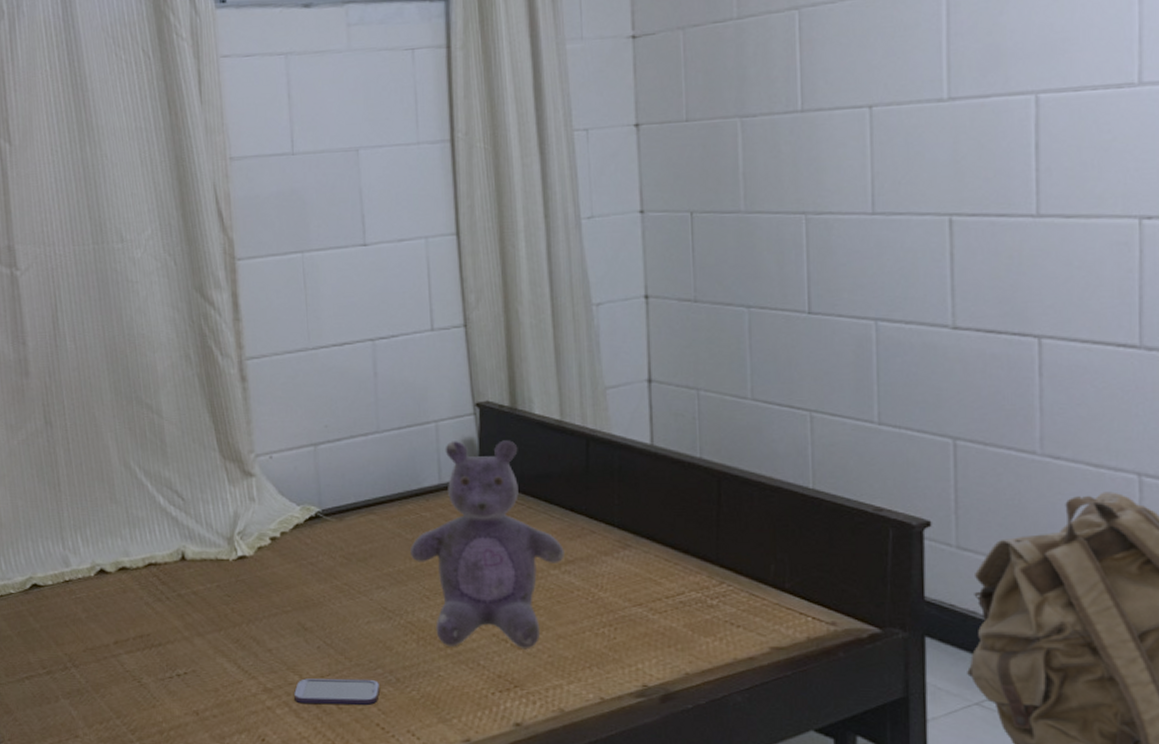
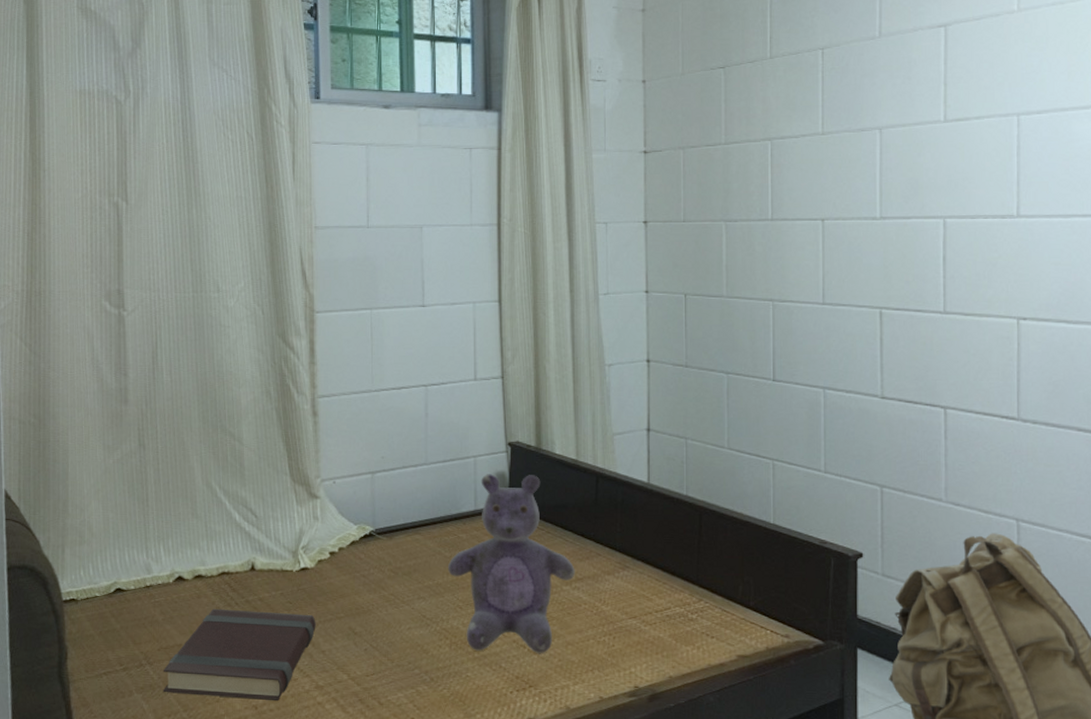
book: none [90,604,260,705] -> present [163,608,316,700]
mobile phone: present [294,678,380,706] -> none [342,677,416,702]

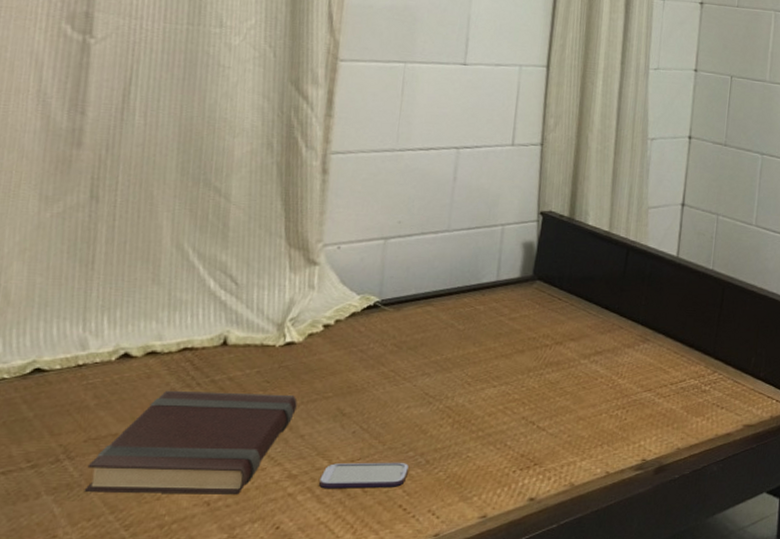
mobile phone: none [342,677,416,702] -> present [319,462,409,489]
stuffed animal: present [447,474,575,653] -> none [459,243,595,429]

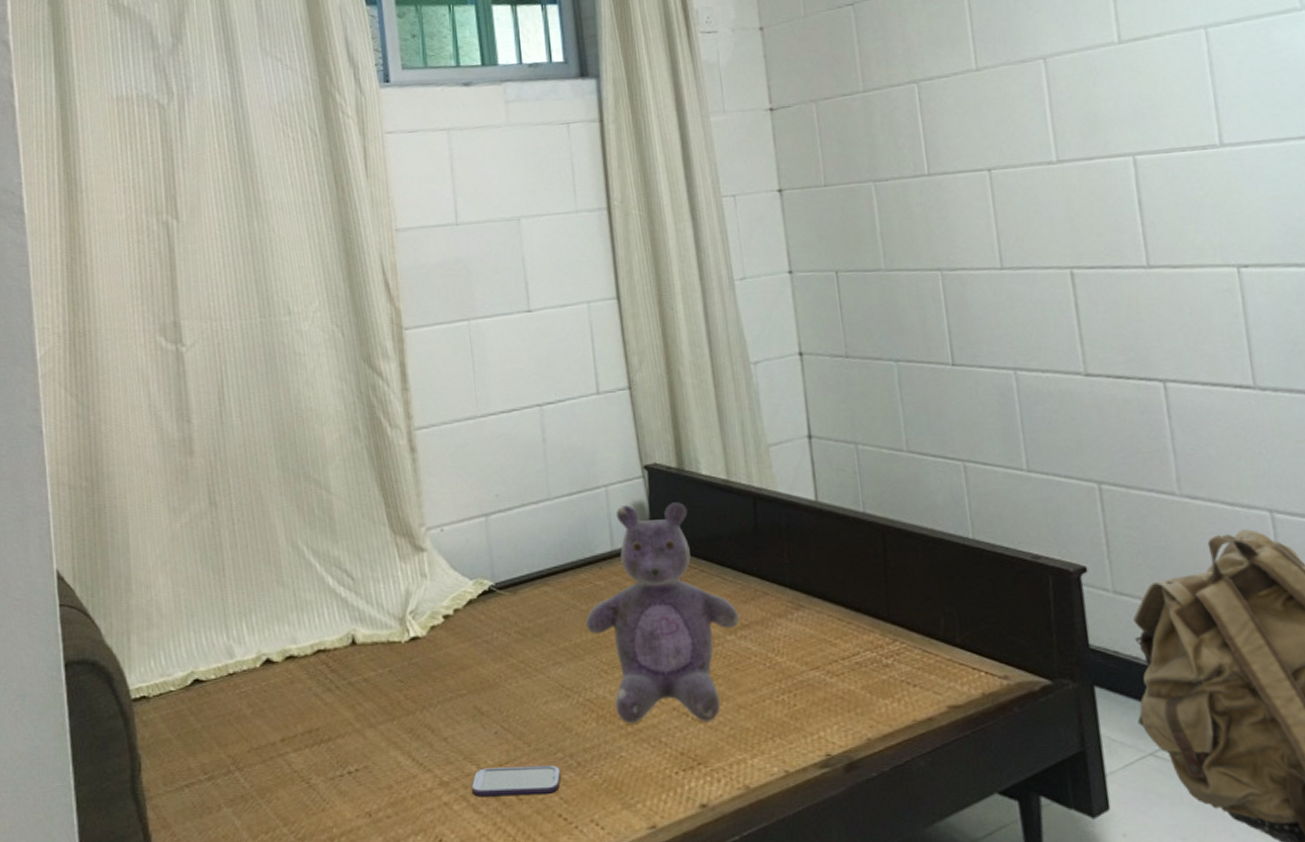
book: present [84,390,297,495] -> none [255,694,434,805]
stuffed animal: none [459,243,595,429] -> present [585,502,740,724]

